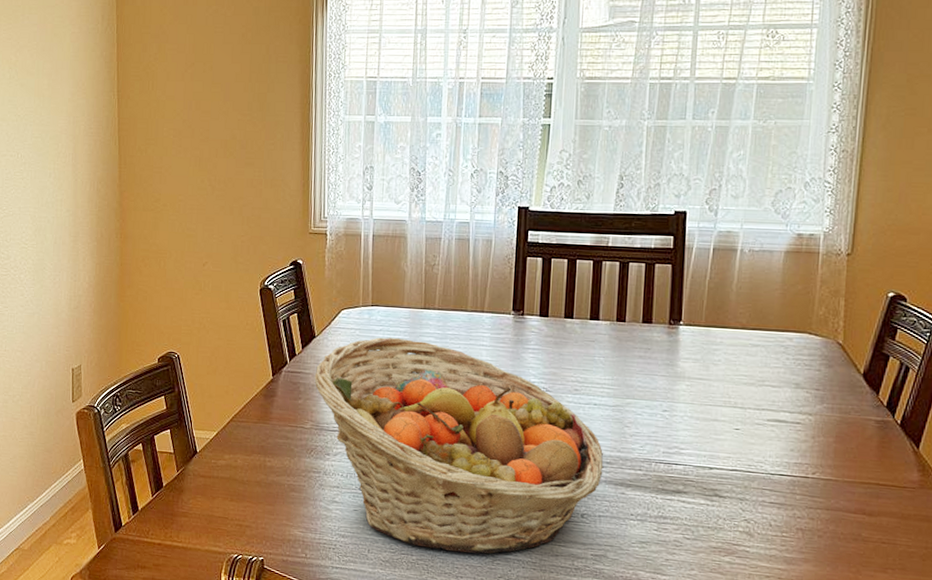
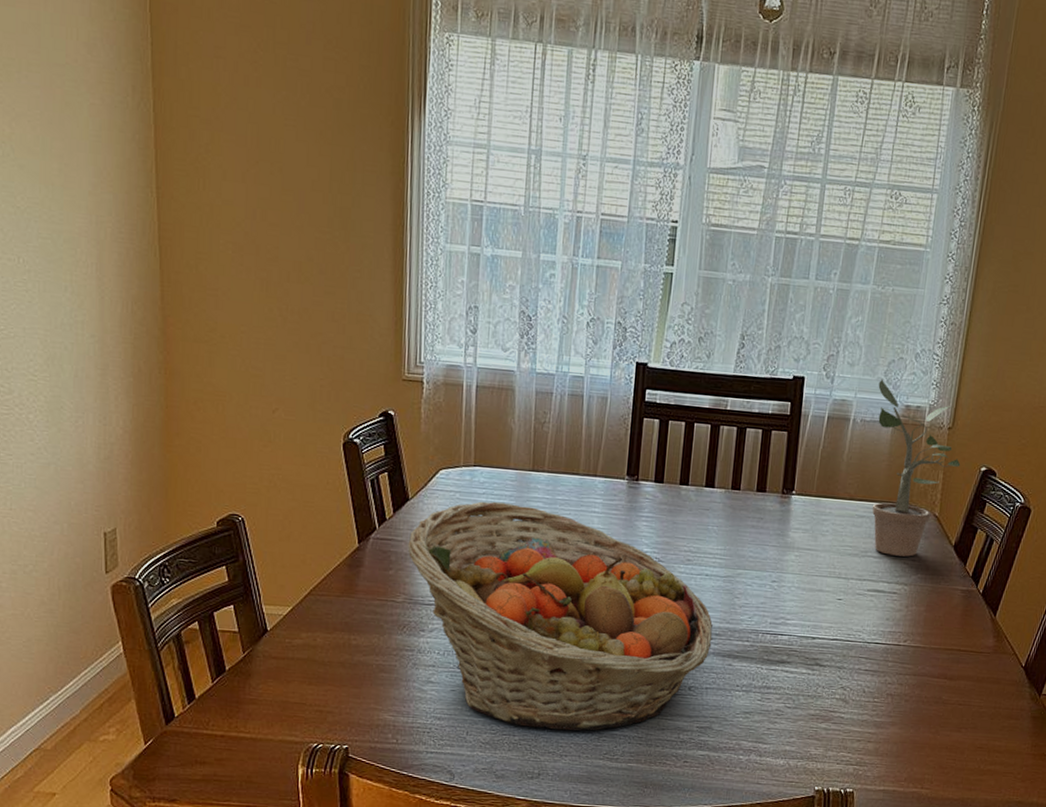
potted plant: none [766,209,864,386] -> present [872,379,961,557]

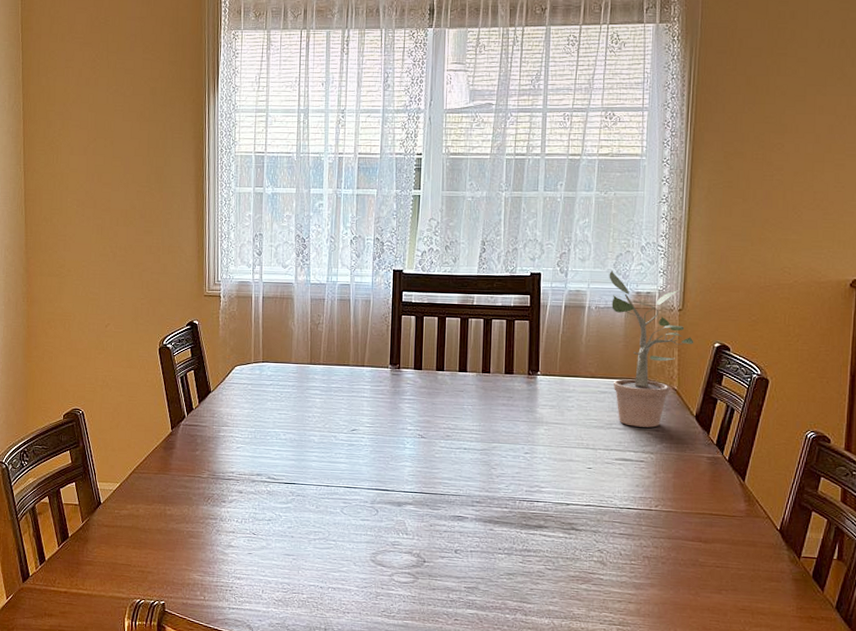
fruit basket: present [407,501,713,731] -> none [210,391,474,590]

